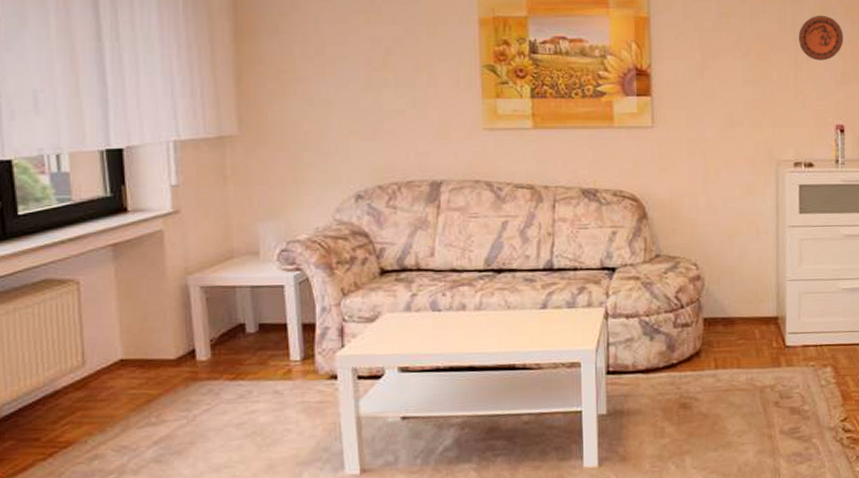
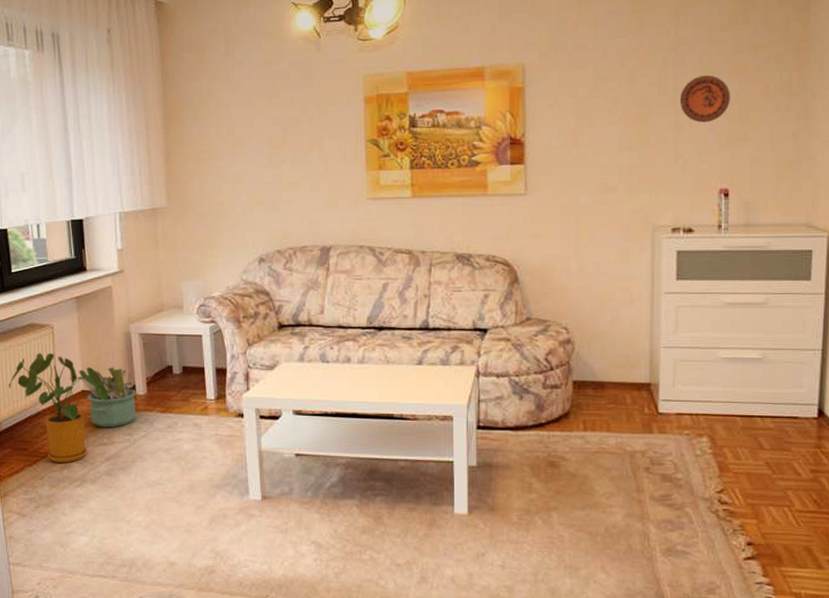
house plant: none [12,314,158,453] -> present [8,353,108,462]
decorative plant: none [120,327,197,404] -> present [81,366,136,427]

